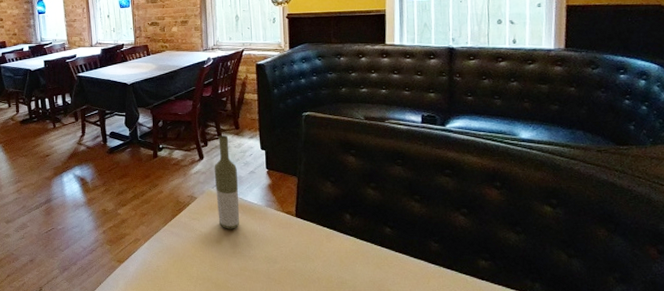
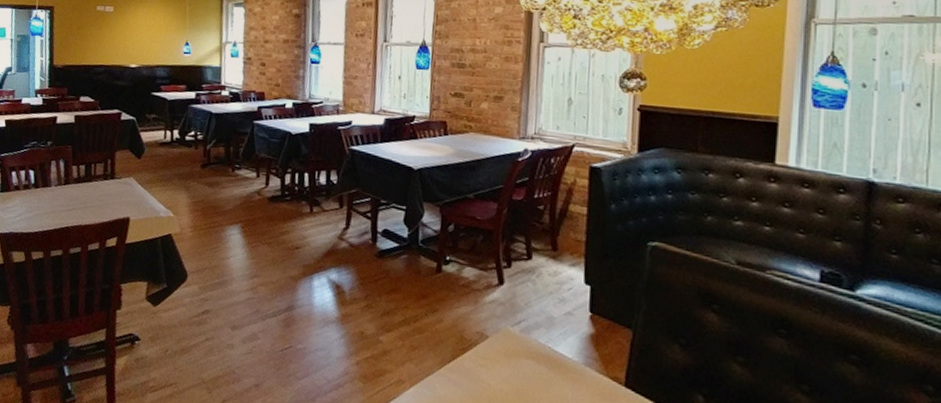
bottle: present [214,135,240,229] -> none [515,256,548,389]

